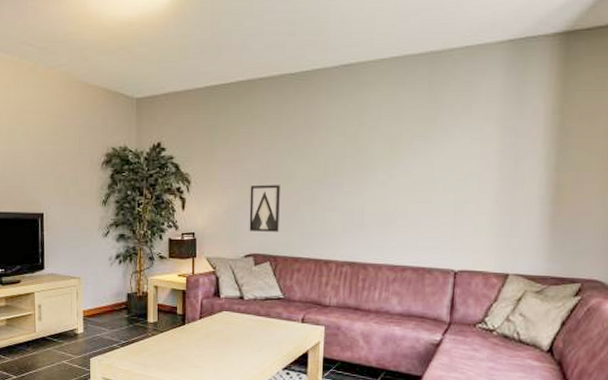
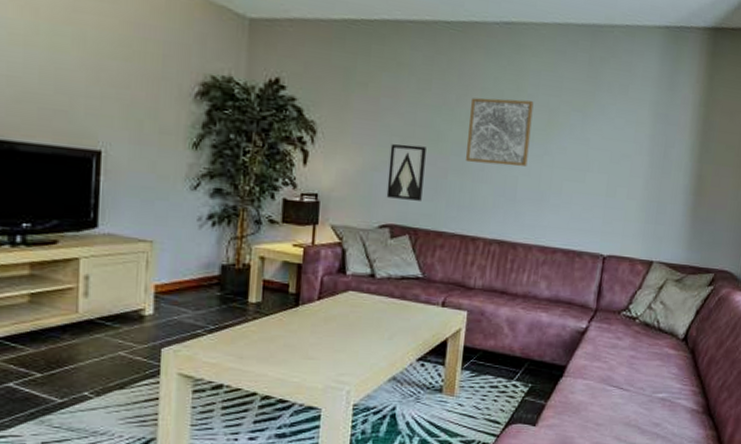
wall art: none [316,133,376,195] -> present [466,97,534,166]

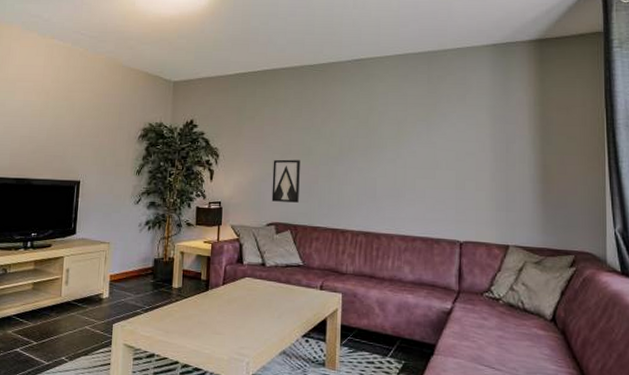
wall art: present [466,97,534,166] -> none [332,116,384,170]

